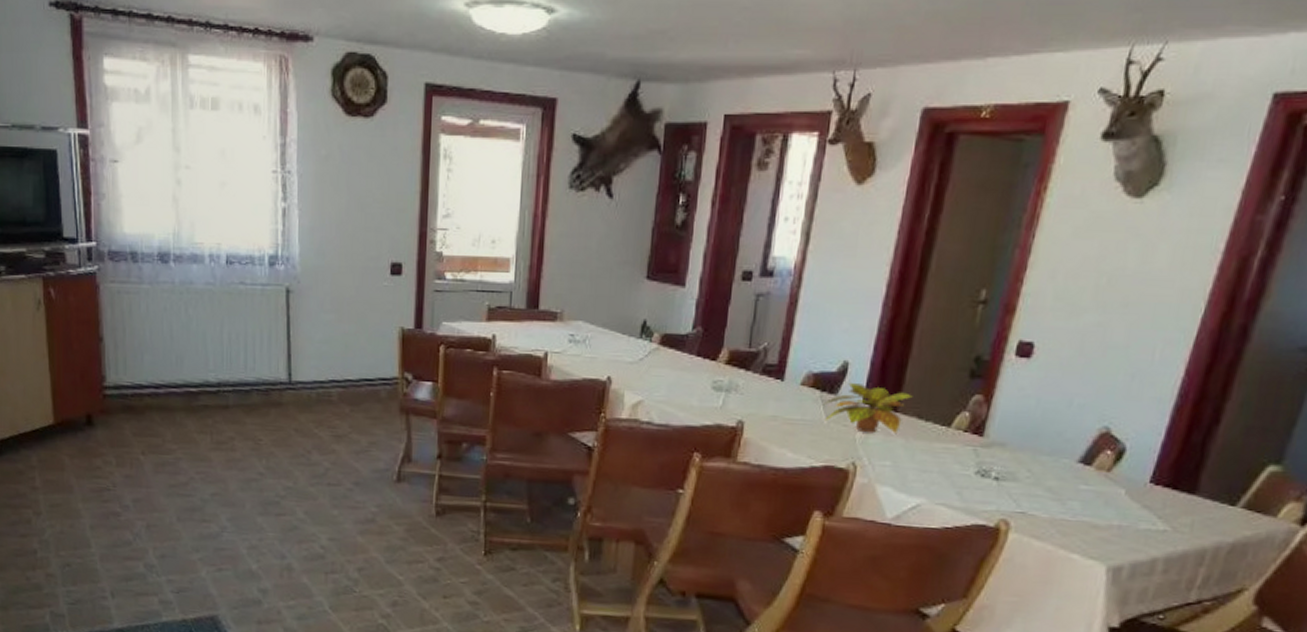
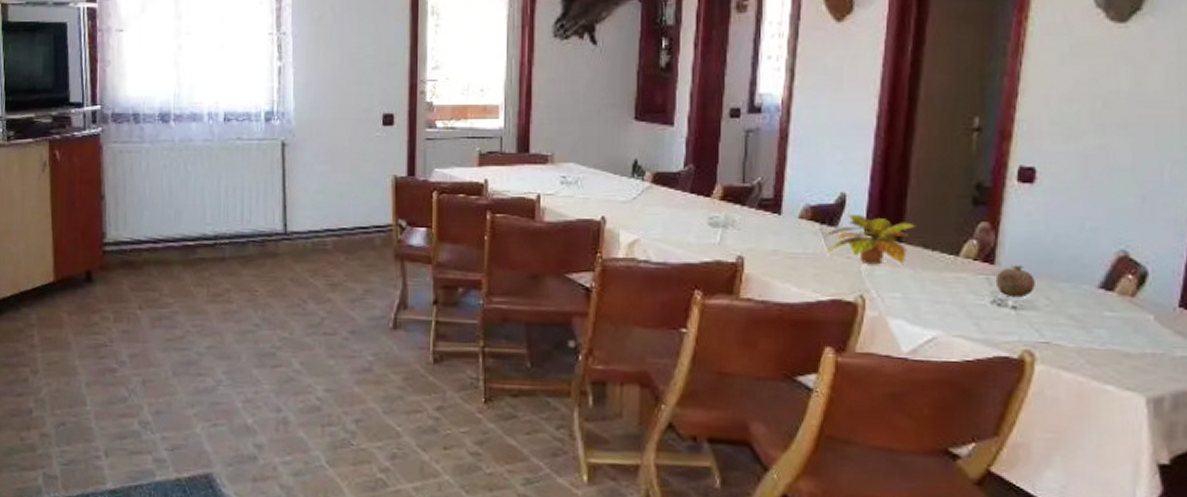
fruit: none [981,437,1020,470] -> present [995,265,1035,298]

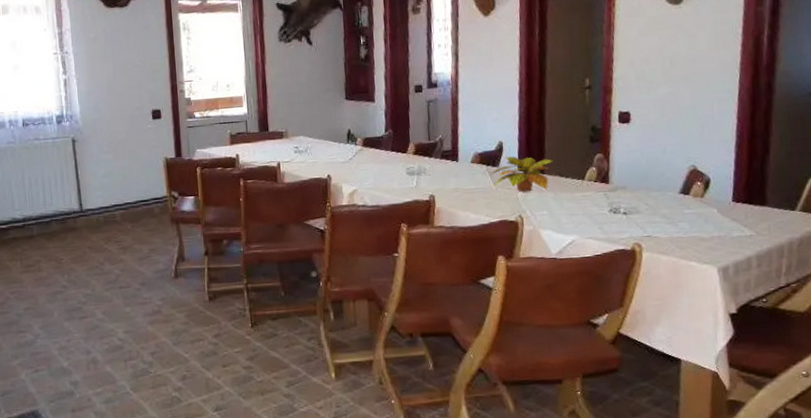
fruit: present [995,265,1035,298] -> none [610,182,637,206]

